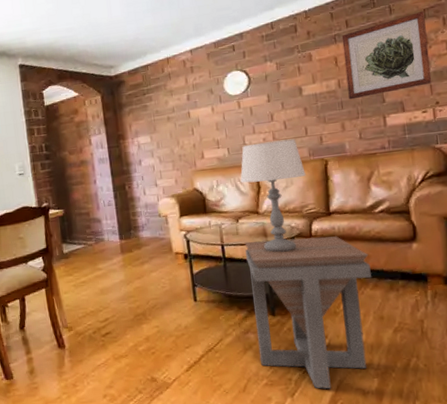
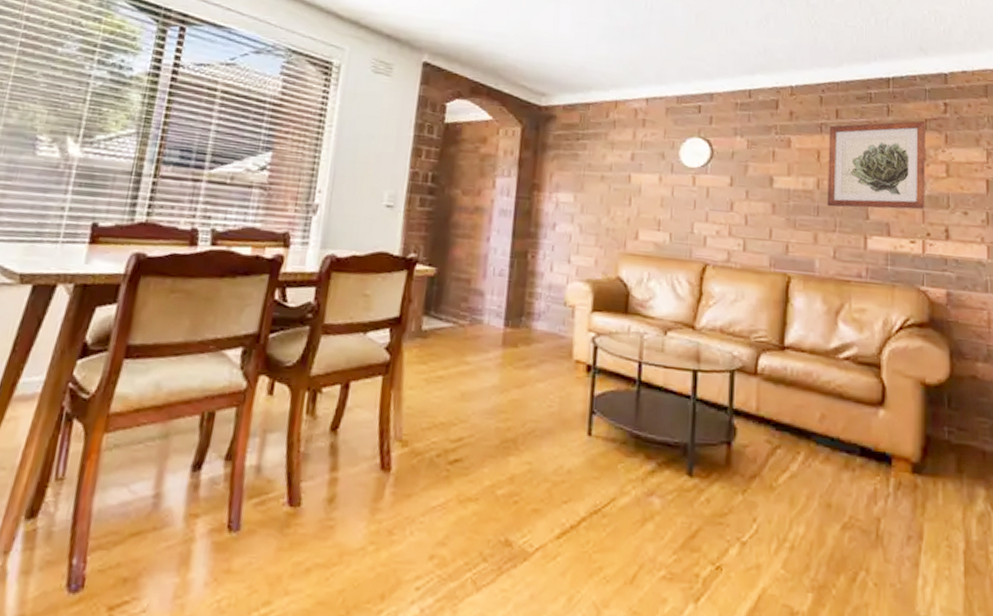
table lamp: present [240,138,306,253] -> none [678,235,762,389]
side table: present [244,236,371,389] -> none [661,364,824,599]

